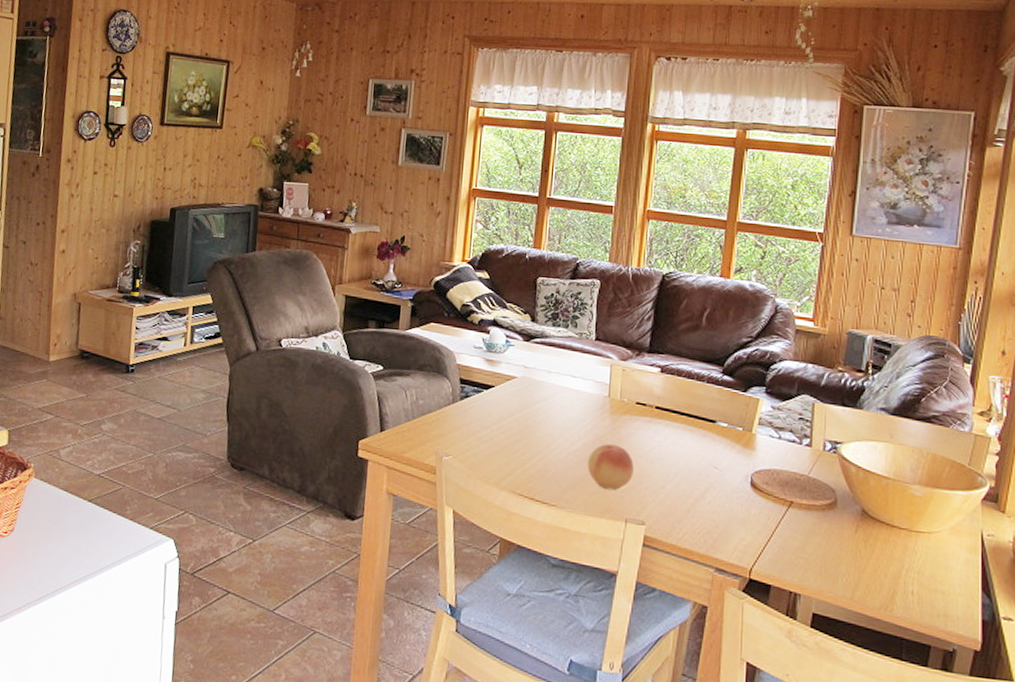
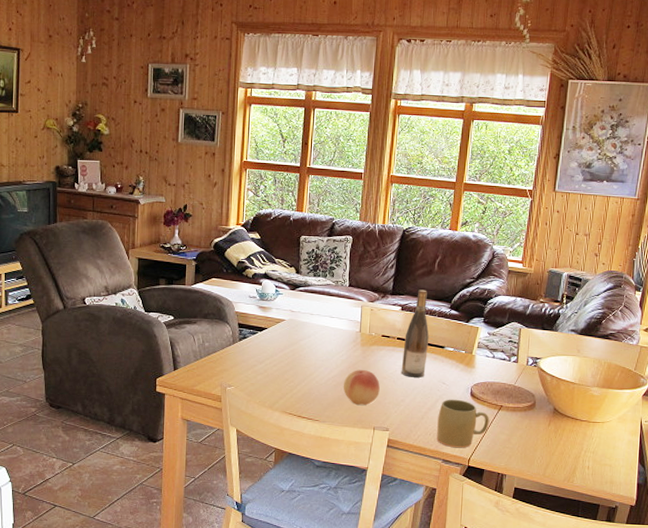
wine bottle: none [660,348,697,459] -> present [401,289,430,378]
mug: none [707,488,776,555] -> present [437,399,489,448]

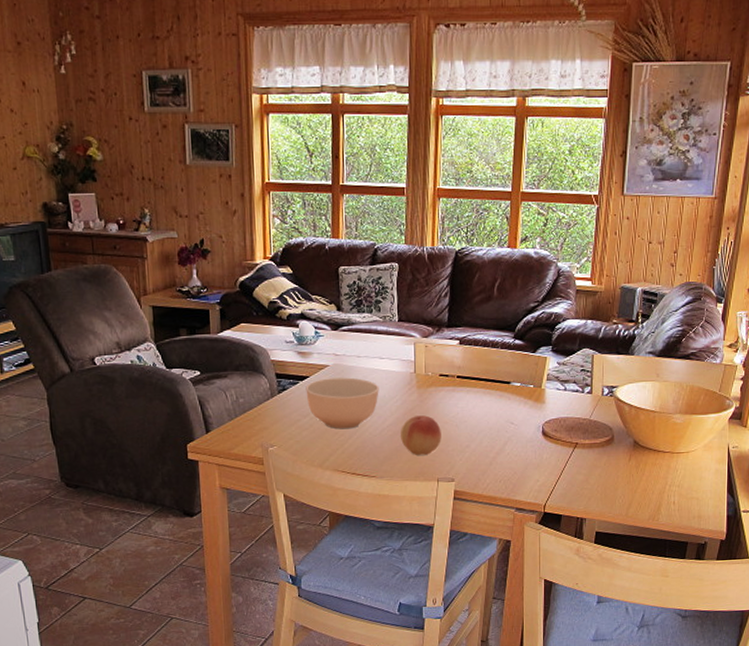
bowl: none [263,331,328,377] -> present [305,377,379,429]
wine bottle: present [401,289,430,378] -> none [463,319,493,420]
mug: present [437,399,489,448] -> none [508,440,564,494]

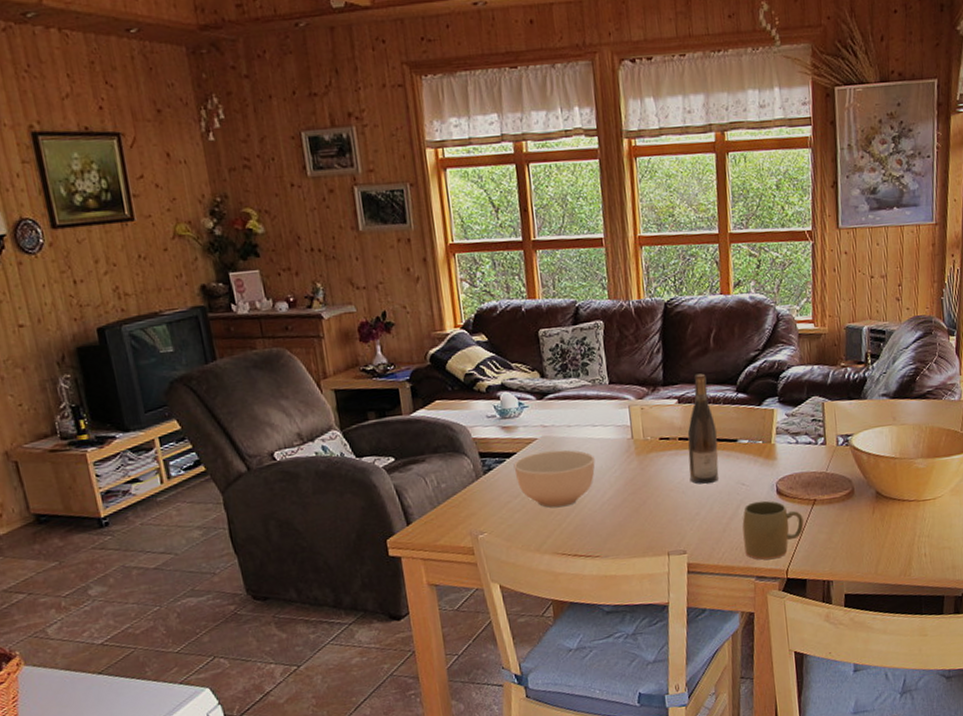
fruit: present [400,415,441,455] -> none [622,484,668,529]
wine bottle: none [463,319,493,420] -> present [687,373,719,484]
mug: none [508,440,564,494] -> present [742,500,804,560]

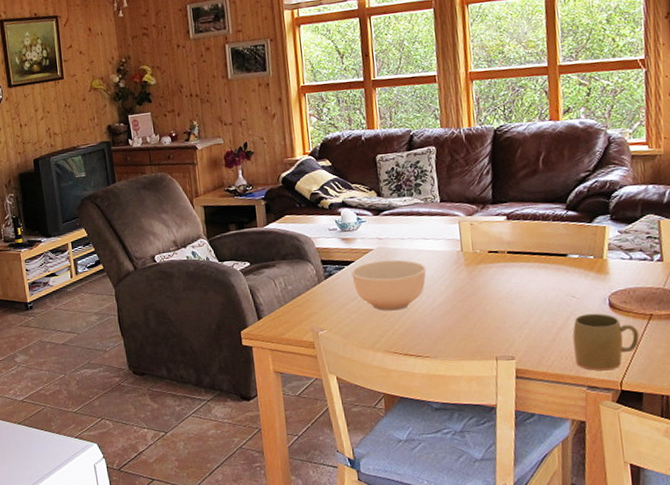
wine bottle: present [687,373,719,484] -> none [516,192,548,295]

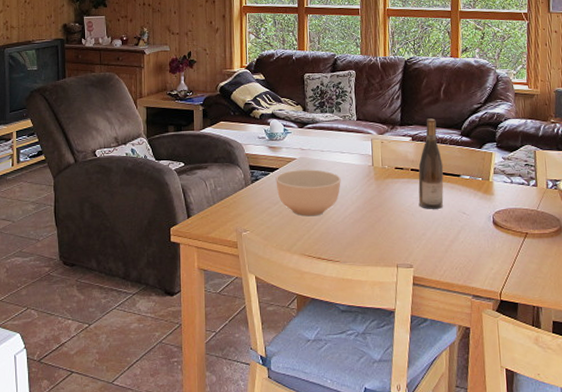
wine bottle: none [516,192,548,295] -> present [418,118,444,209]
mug: present [572,313,639,371] -> none [462,229,516,282]

